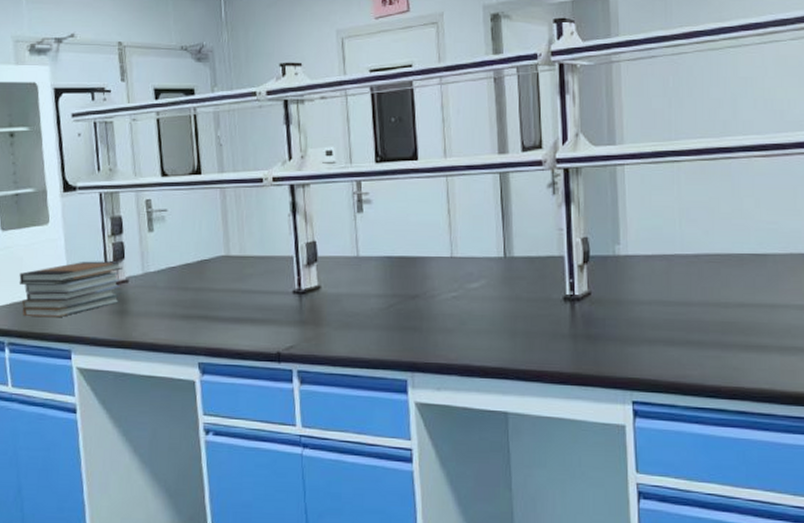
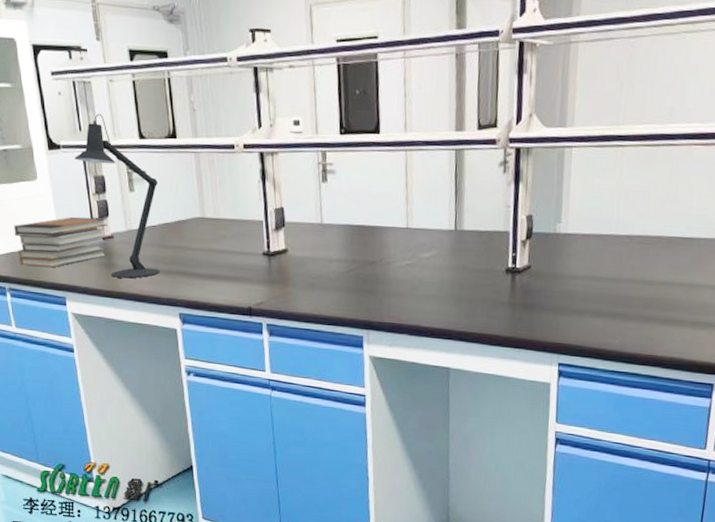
desk lamp: none [90,153,180,326] -> present [74,113,160,279]

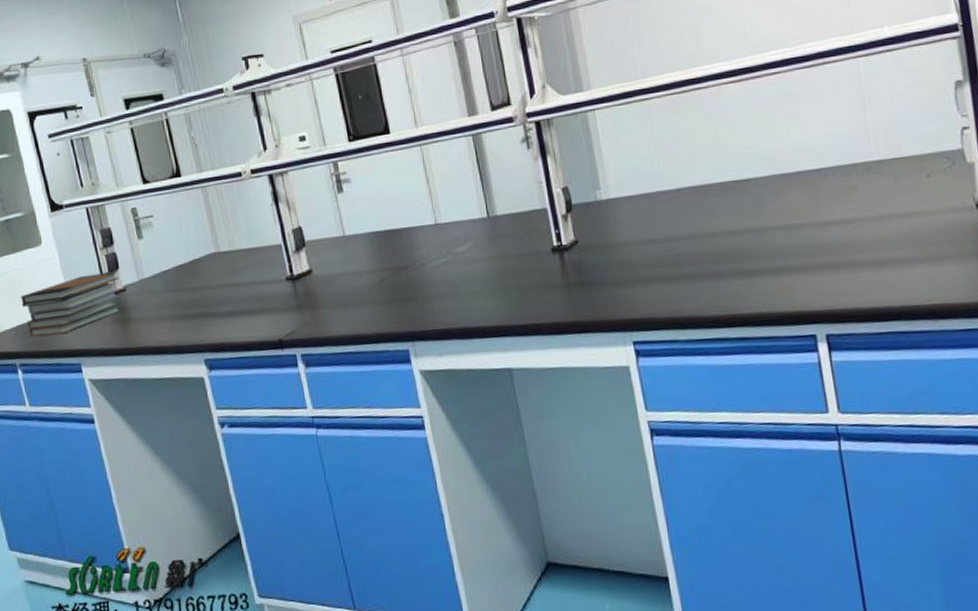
desk lamp: present [74,113,160,279] -> none [78,166,179,333]

